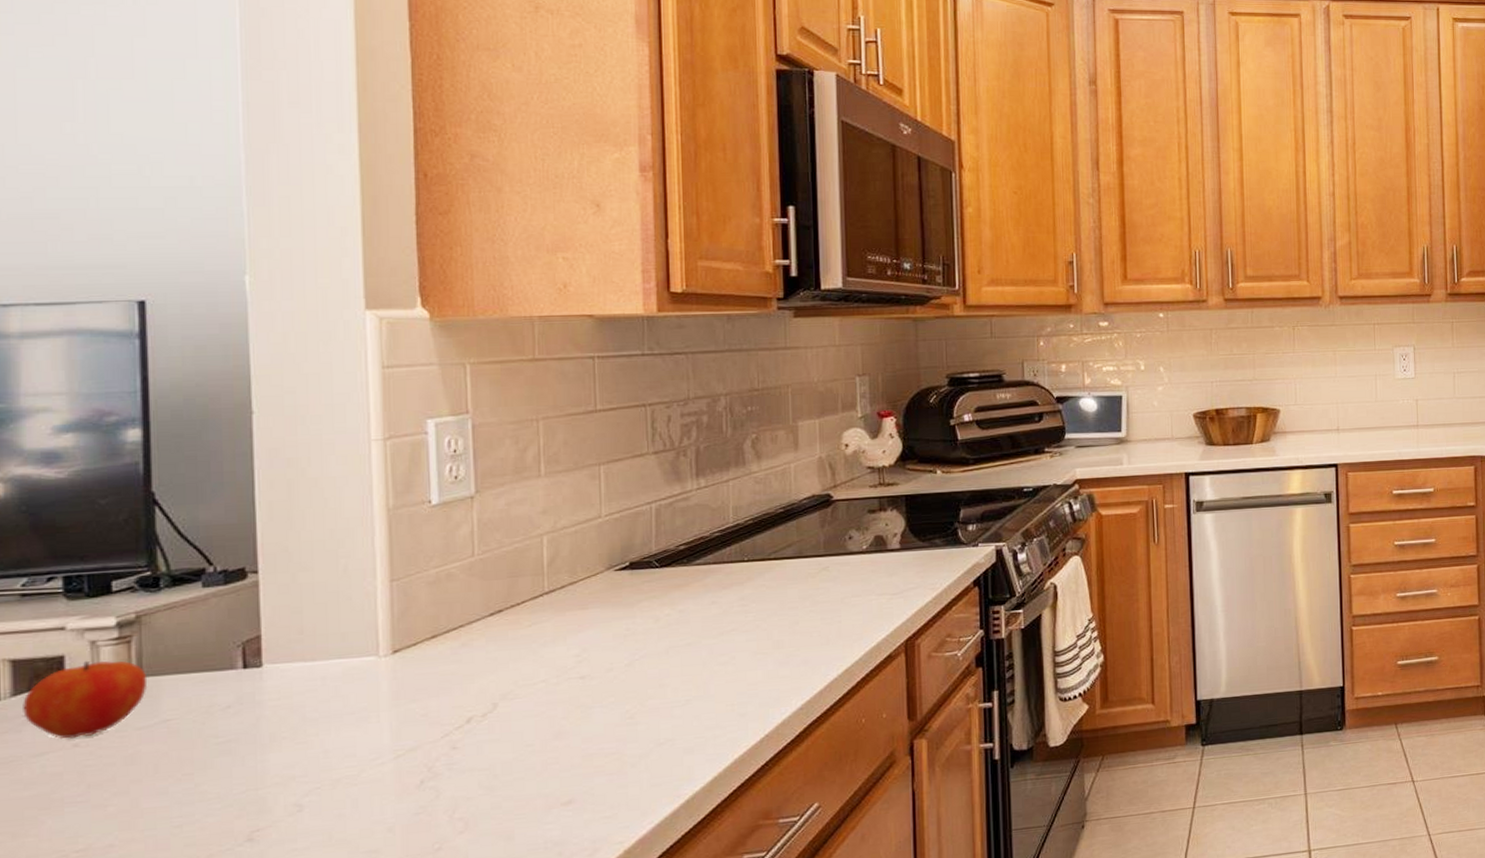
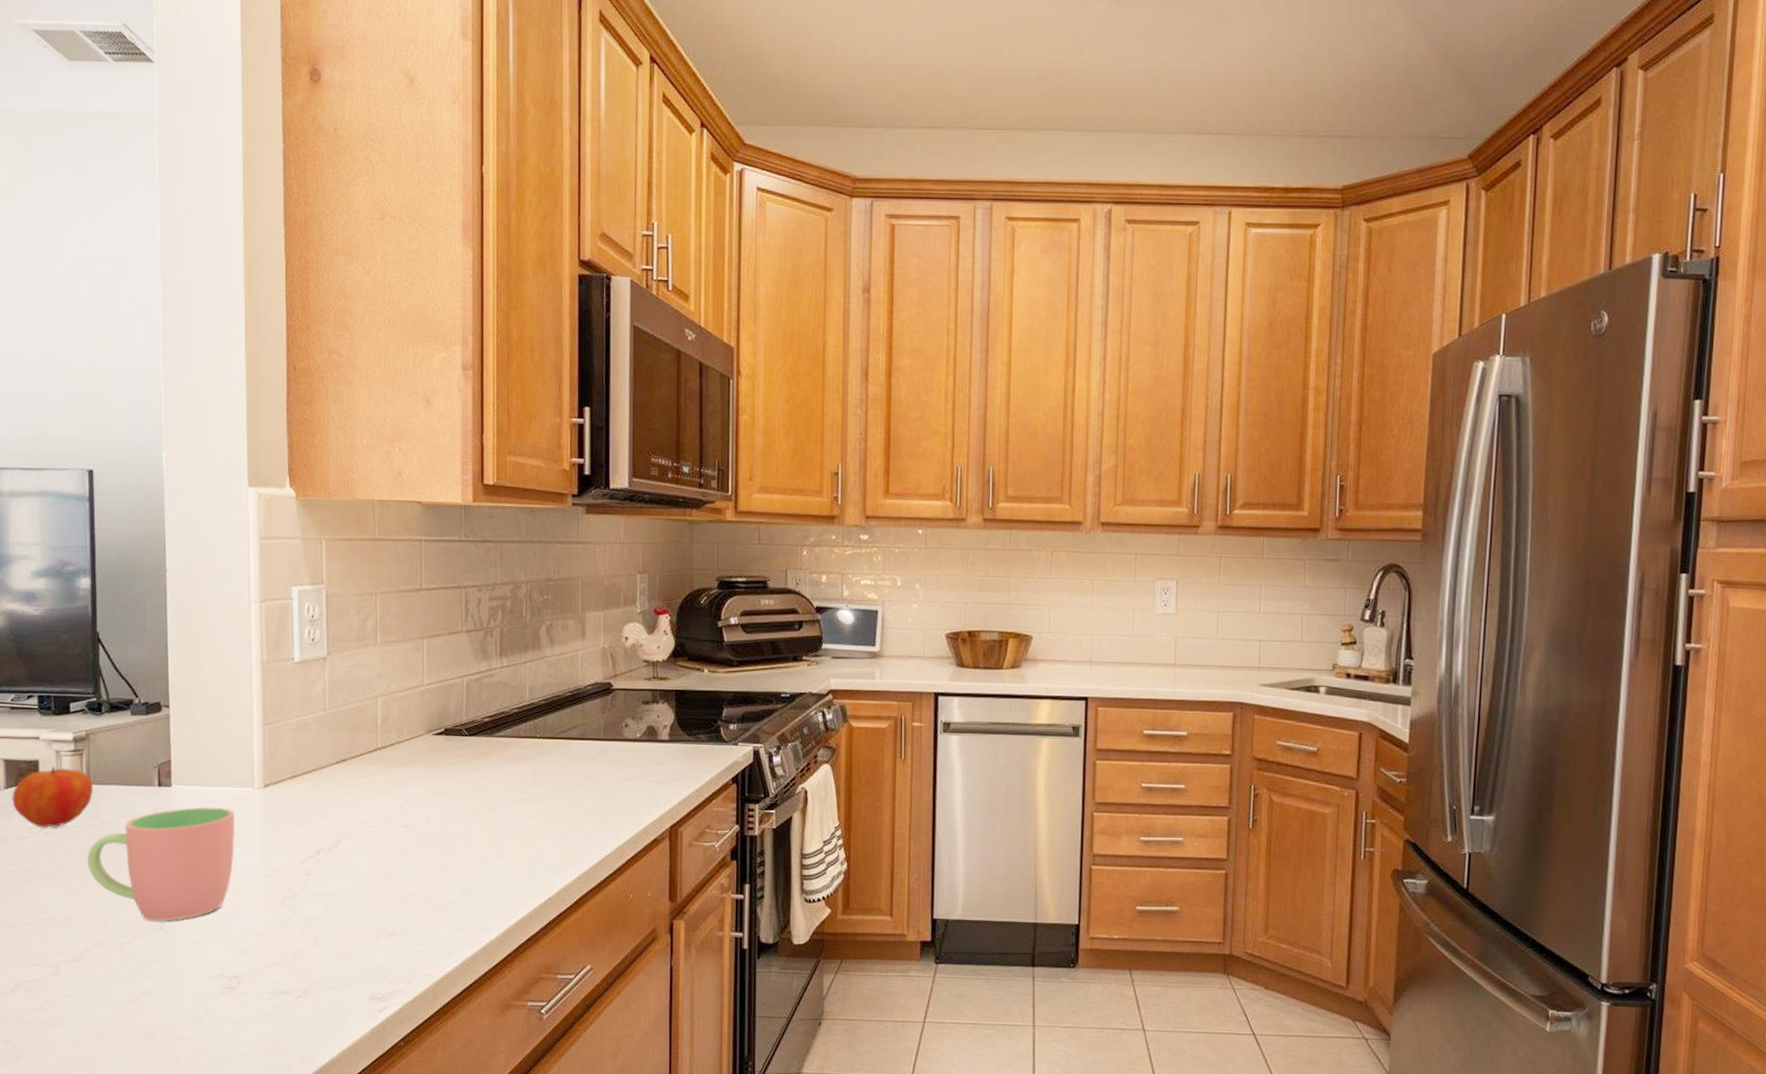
cup: none [139,683,354,833] -> present [87,807,236,921]

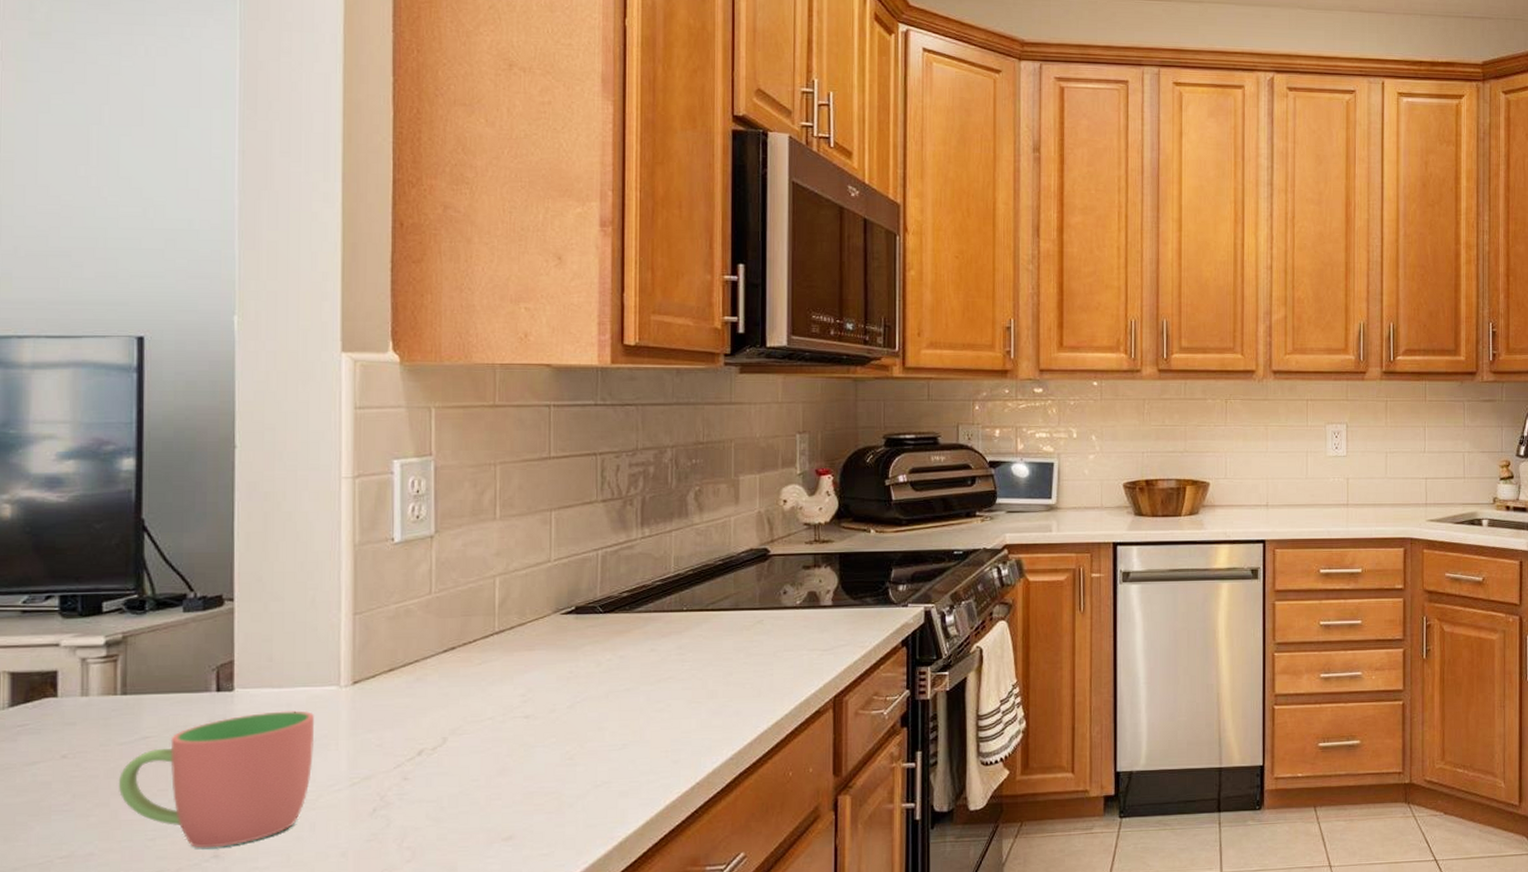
apple: present [12,766,94,828] -> none [19,676,131,750]

